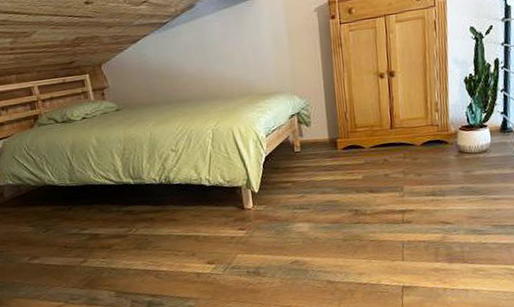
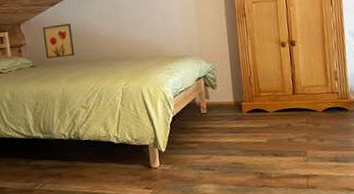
wall art: none [125,62,161,101] -> present [43,23,75,59]

